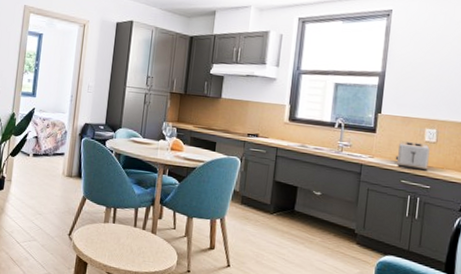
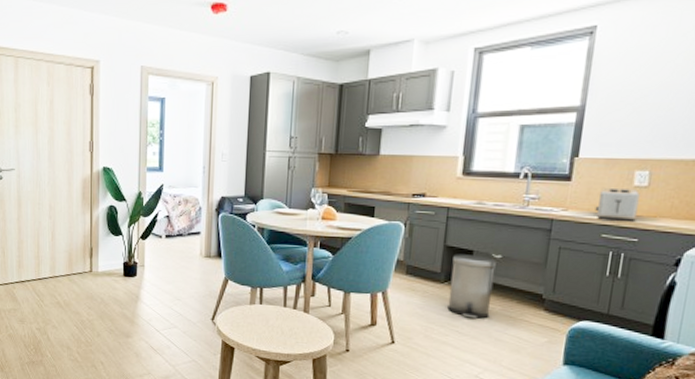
pedal bin: none [276,189,317,249] -> present [447,254,496,319]

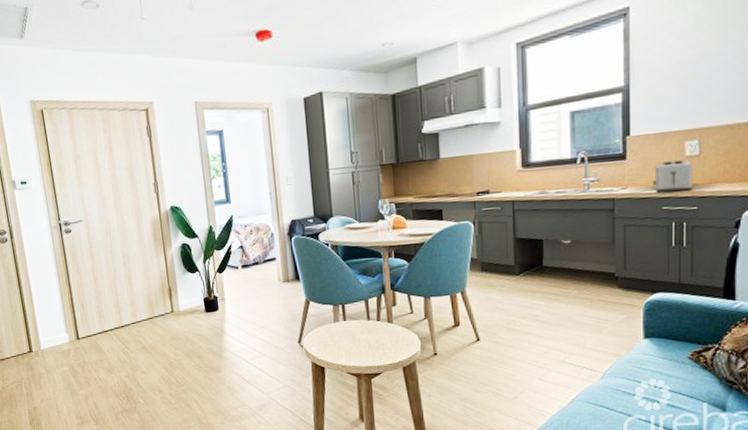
pedal bin: present [447,254,496,319] -> none [524,243,567,306]

